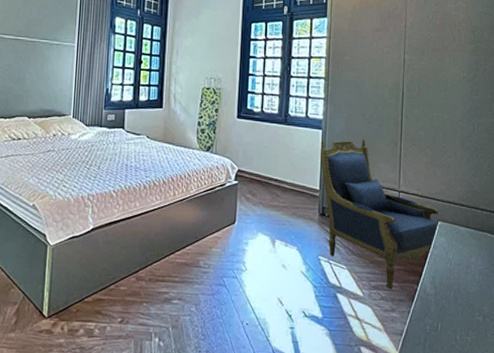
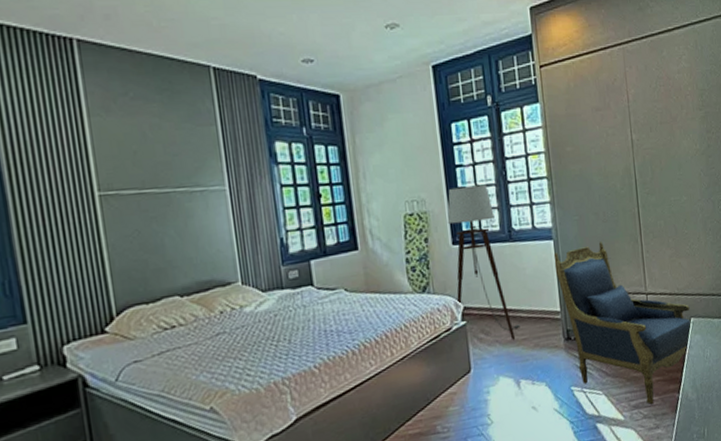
floor lamp: none [232,73,283,205] -> present [447,184,520,340]

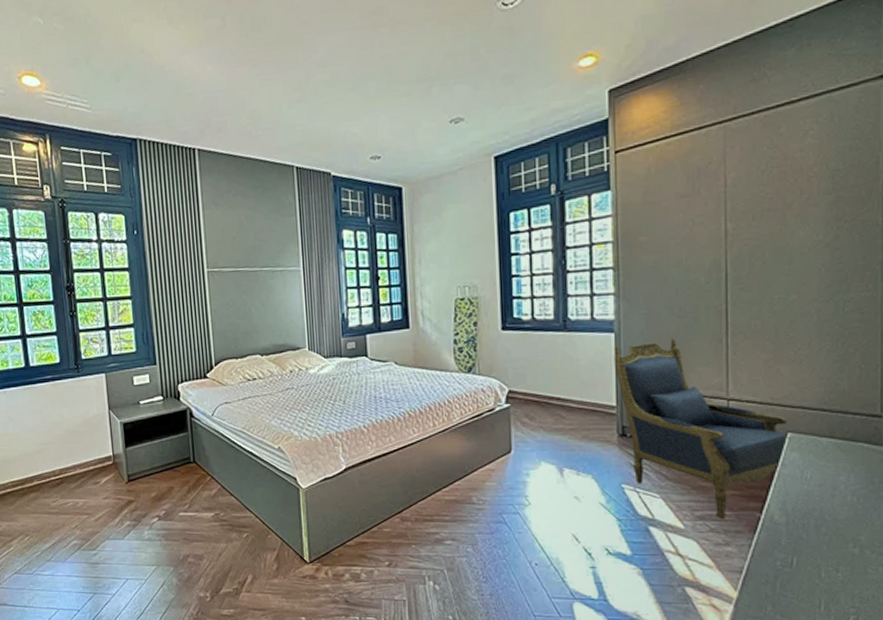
floor lamp: present [447,184,520,340] -> none [498,273,568,428]

